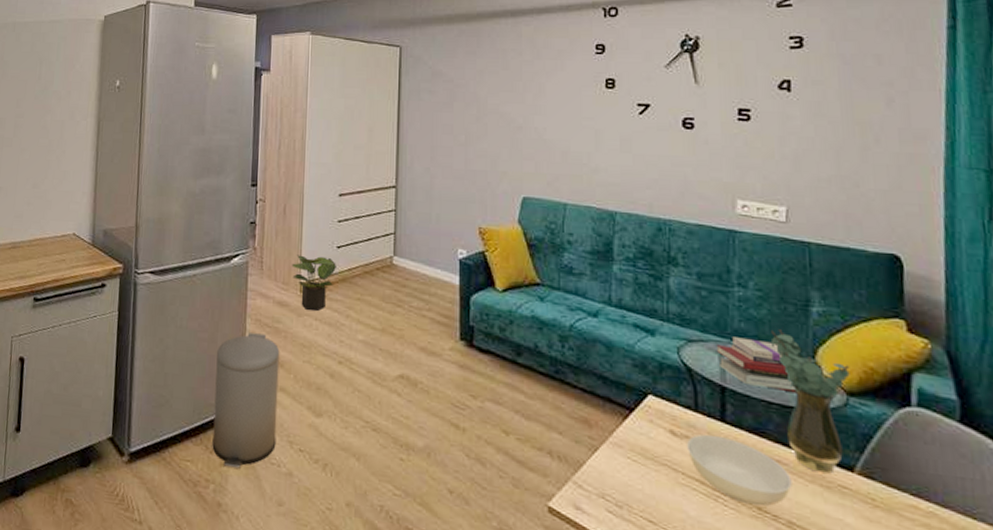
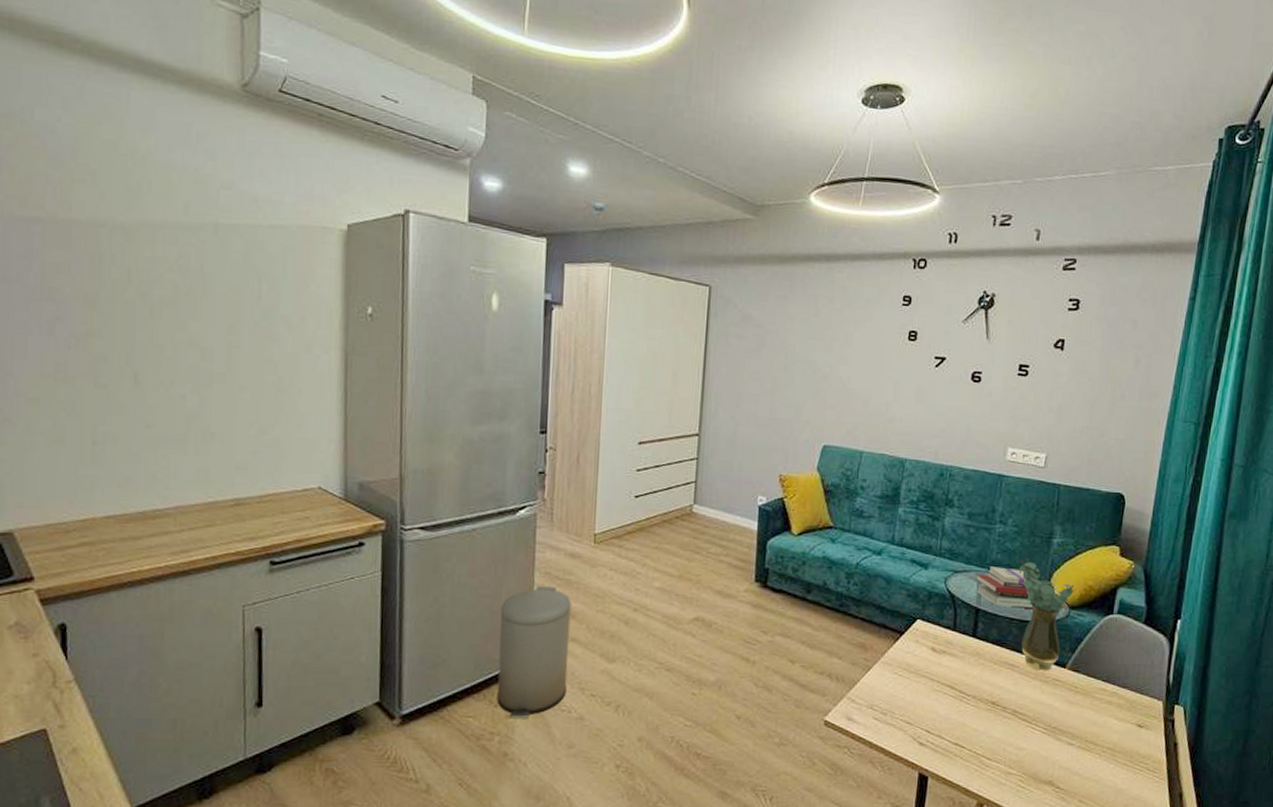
potted plant: present [292,255,336,311] -> none [585,505,634,561]
bowl: present [686,434,792,506] -> none [943,648,1020,700]

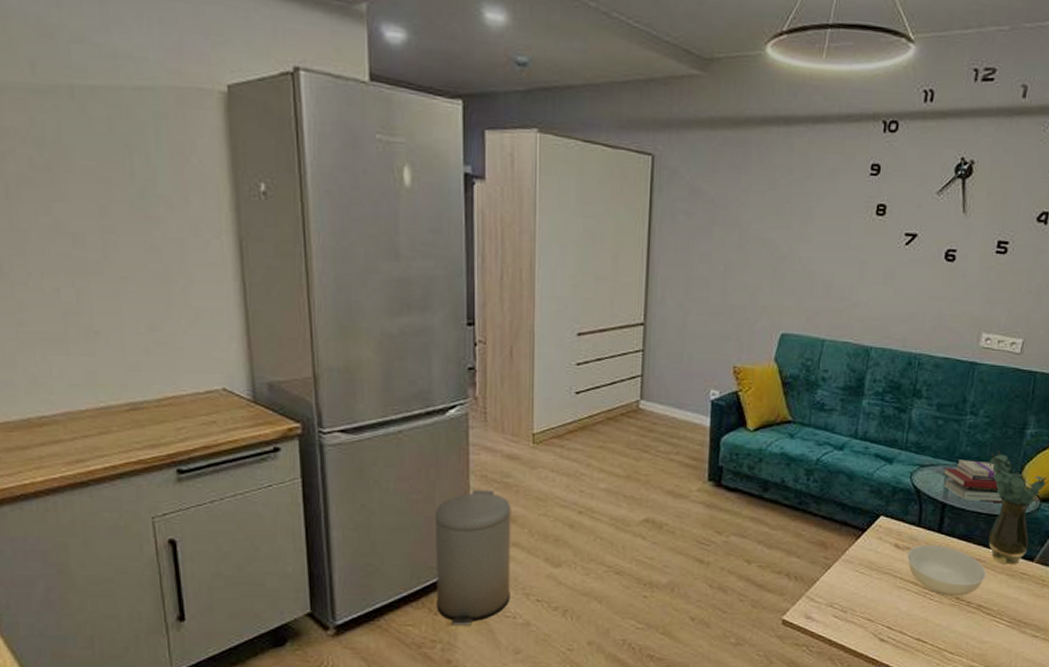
bowl: none [943,648,1020,700] -> present [906,544,986,595]

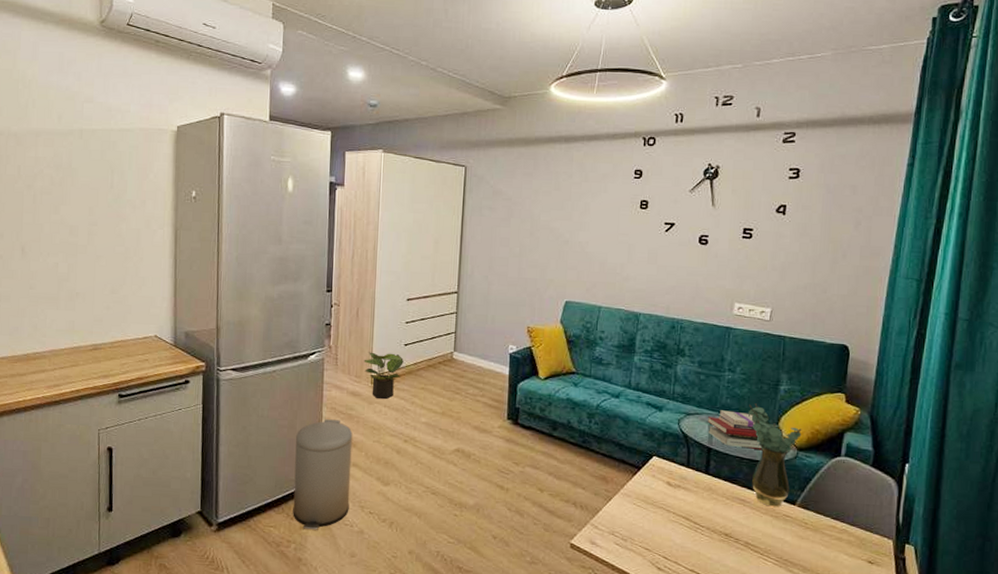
potted plant: none [522,403,575,462] -> present [364,352,404,399]
bowl: present [906,544,986,595] -> none [678,483,752,532]

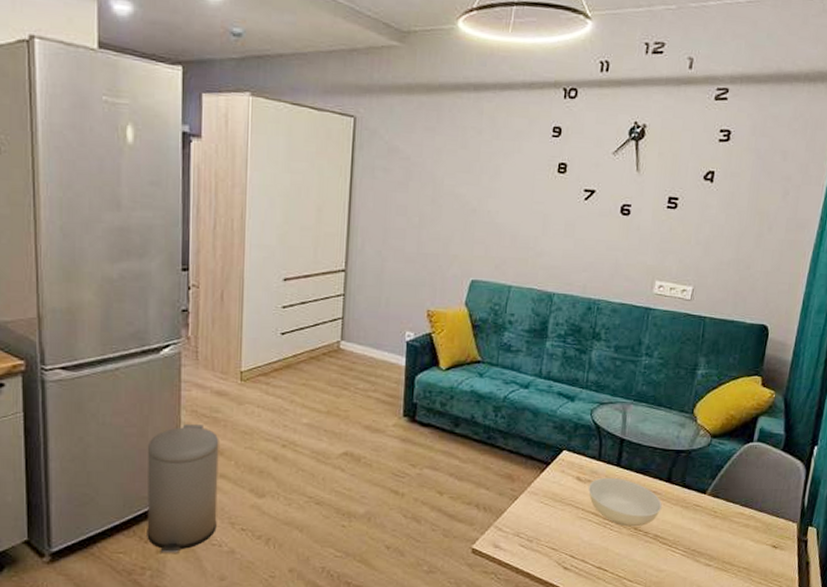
potted plant: present [364,352,404,399] -> none [231,343,280,398]
bowl: none [678,483,752,532] -> present [588,477,662,526]
books: present [707,410,762,451] -> none [621,398,676,439]
vase: present [748,403,802,507] -> none [663,390,717,497]

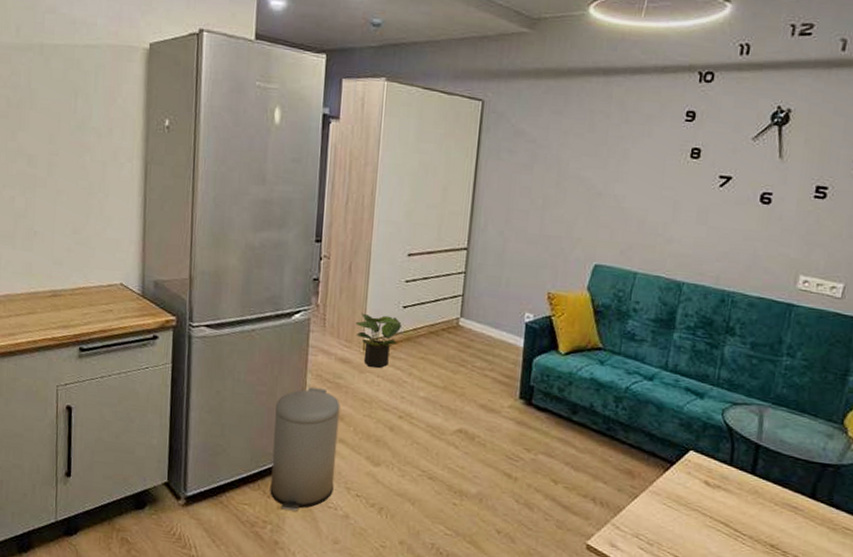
potted plant: none [231,343,280,398] -> present [355,313,402,368]
bowl: present [588,477,662,526] -> none [717,485,805,544]

